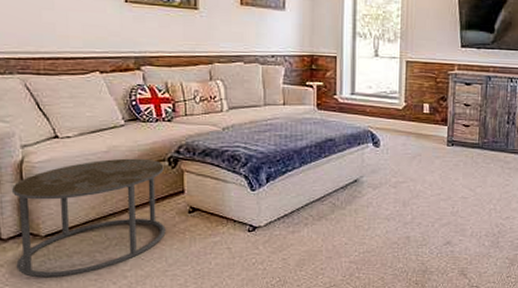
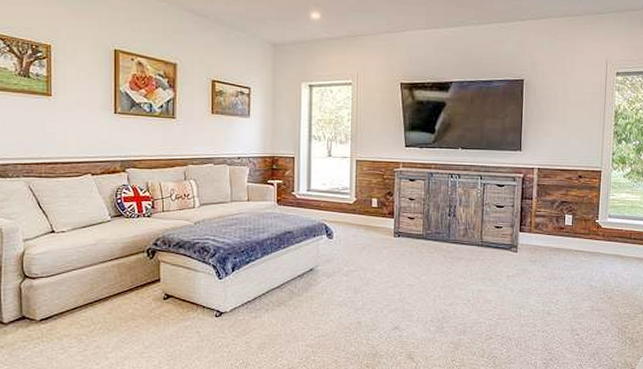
side table: present [12,158,166,278] -> none [14,250,143,359]

